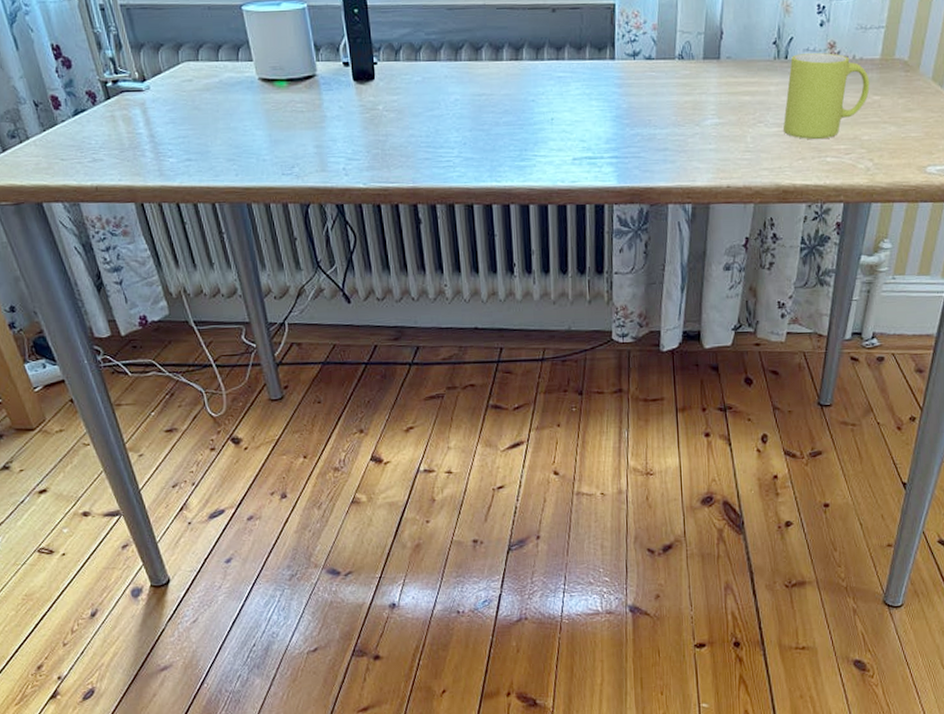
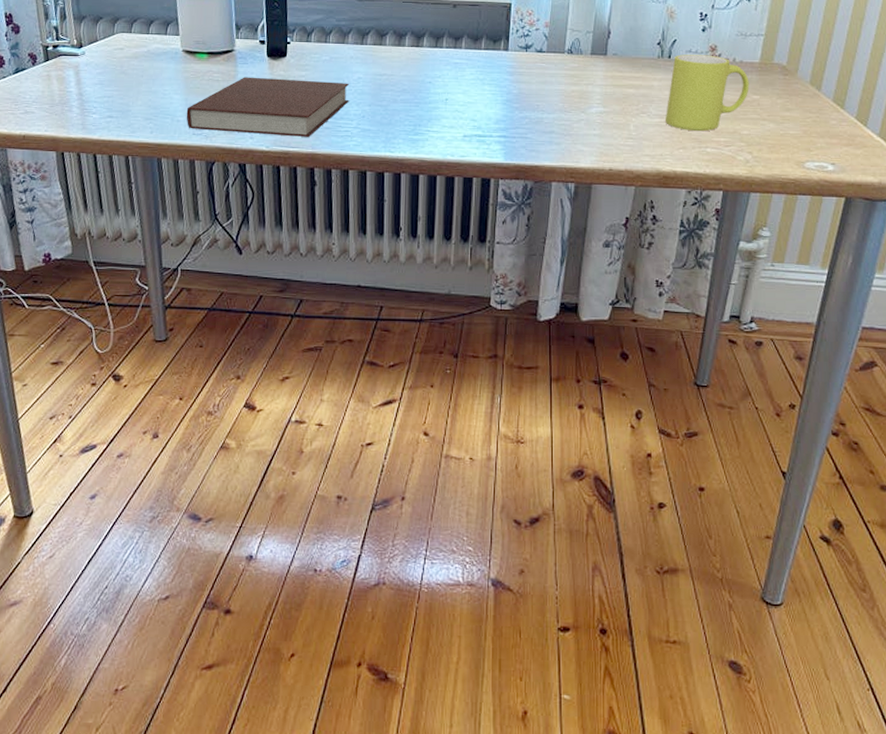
notebook: none [271,105,448,171] -> present [186,77,349,137]

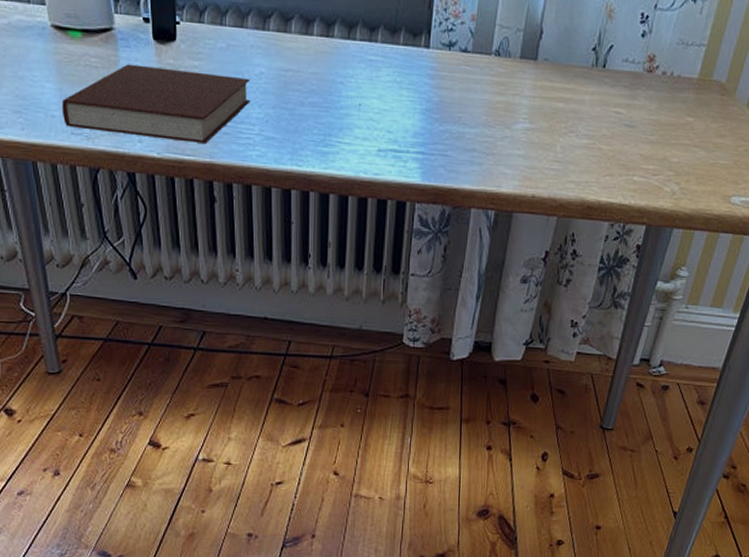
mug: present [666,54,749,131] -> none [594,64,685,157]

